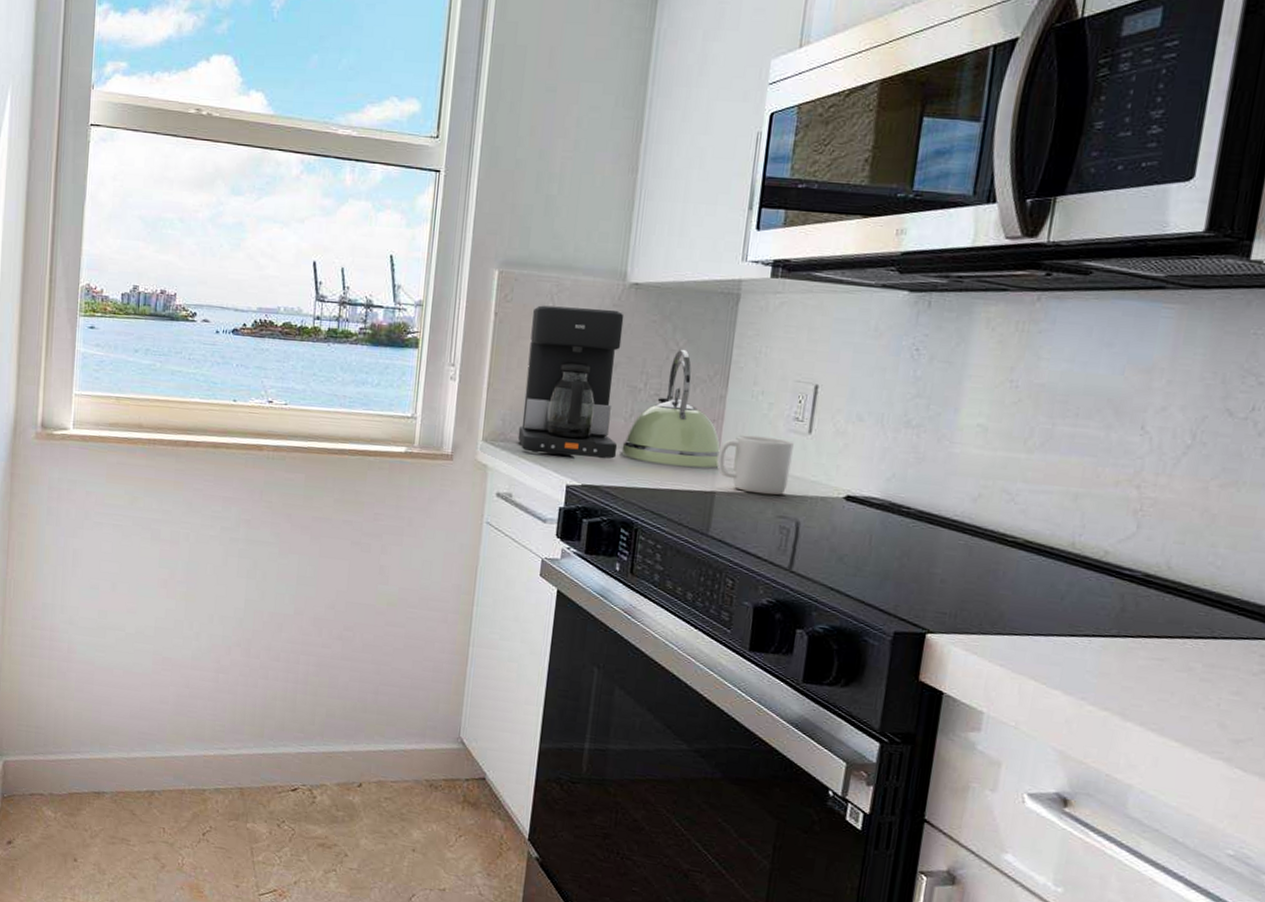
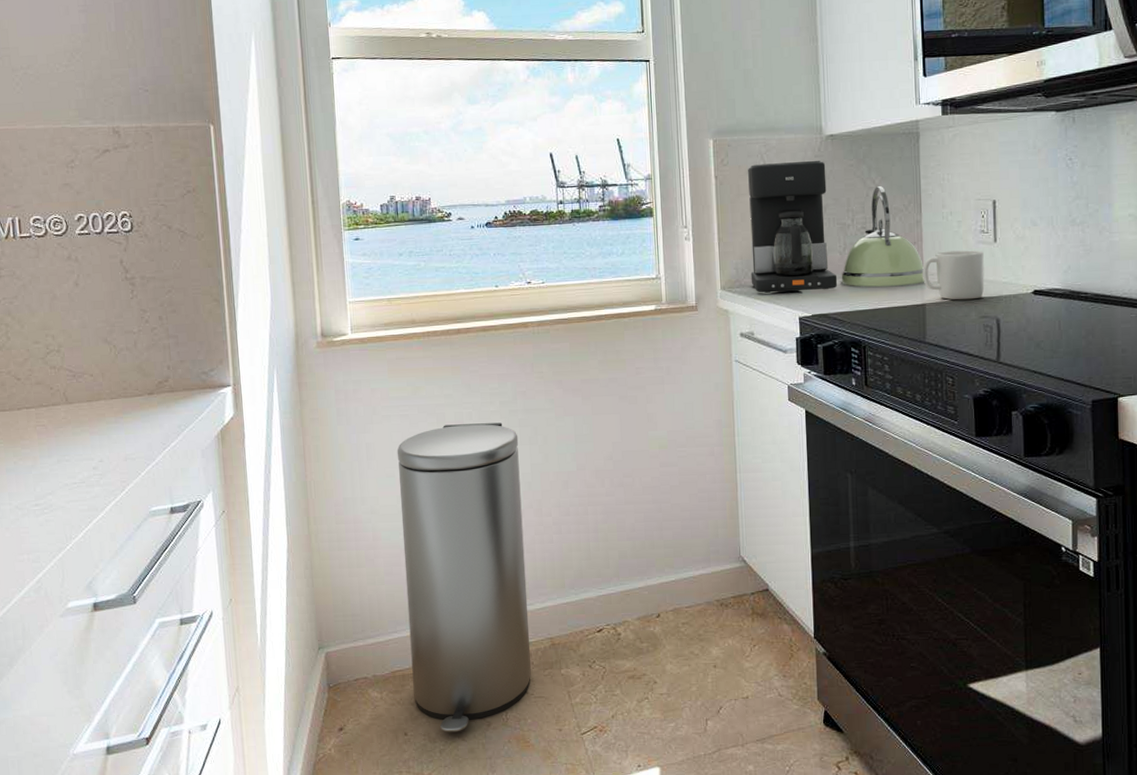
pedal bin: none [89,542,236,868] -> present [396,422,532,733]

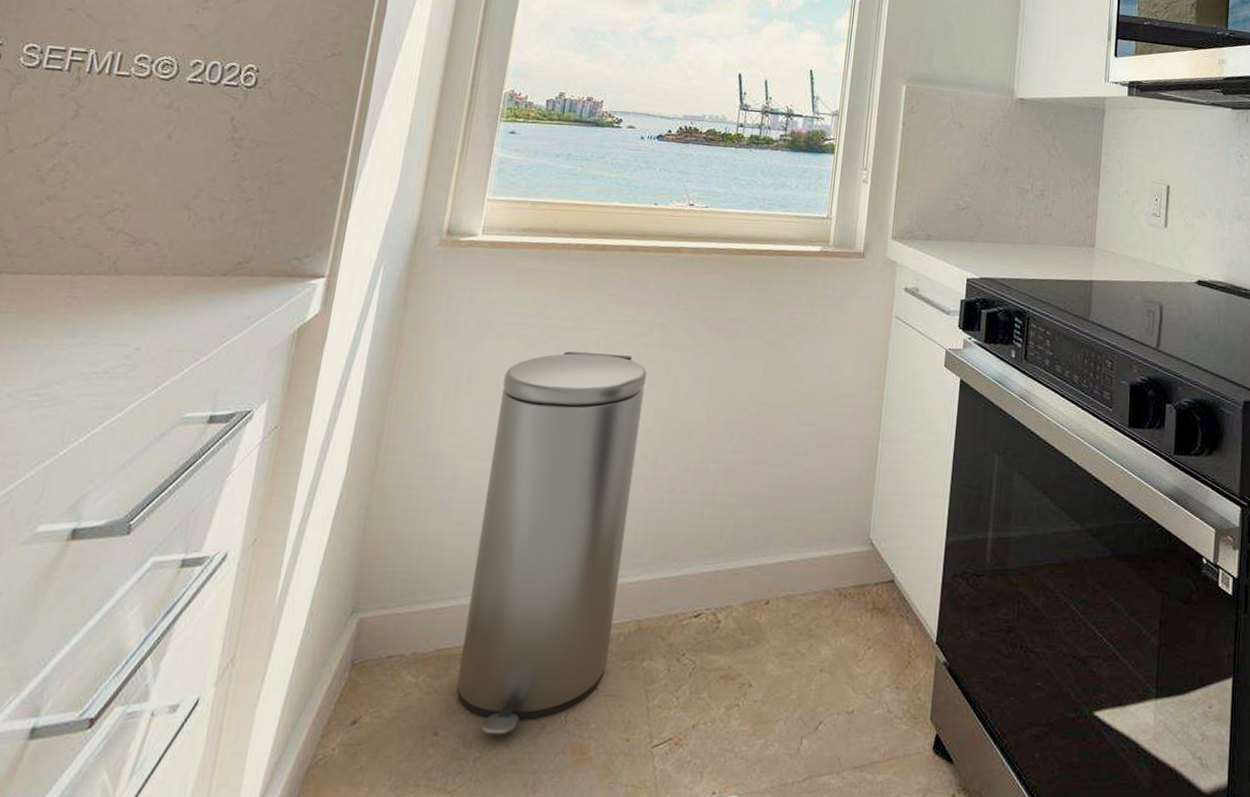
coffee maker: present [748,161,838,293] -> none [923,116,1013,254]
kettle: present [840,185,925,289] -> none [1012,155,1096,261]
mug: present [922,250,985,300] -> none [1093,229,1154,282]

